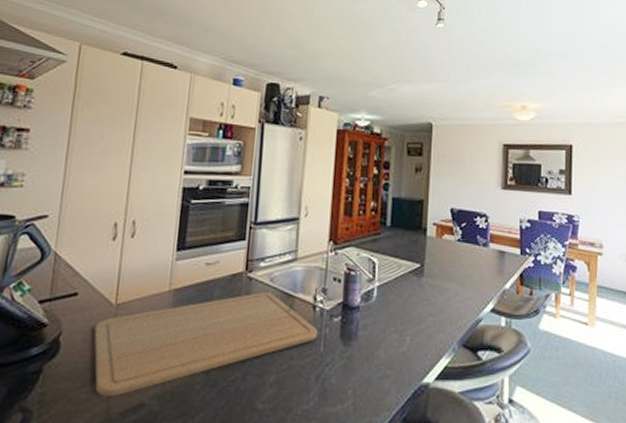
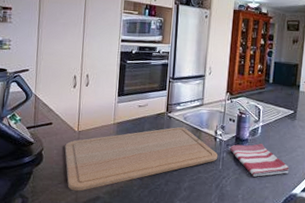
dish towel: none [333,312,417,361] -> present [229,143,289,177]

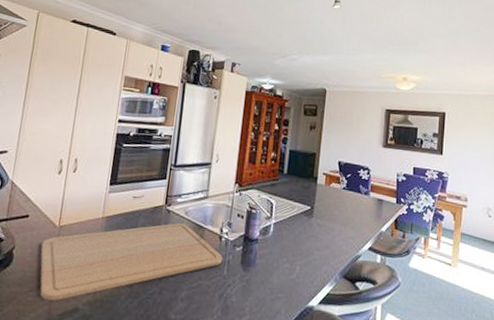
dish towel: present [229,143,289,177] -> none [236,244,305,285]

